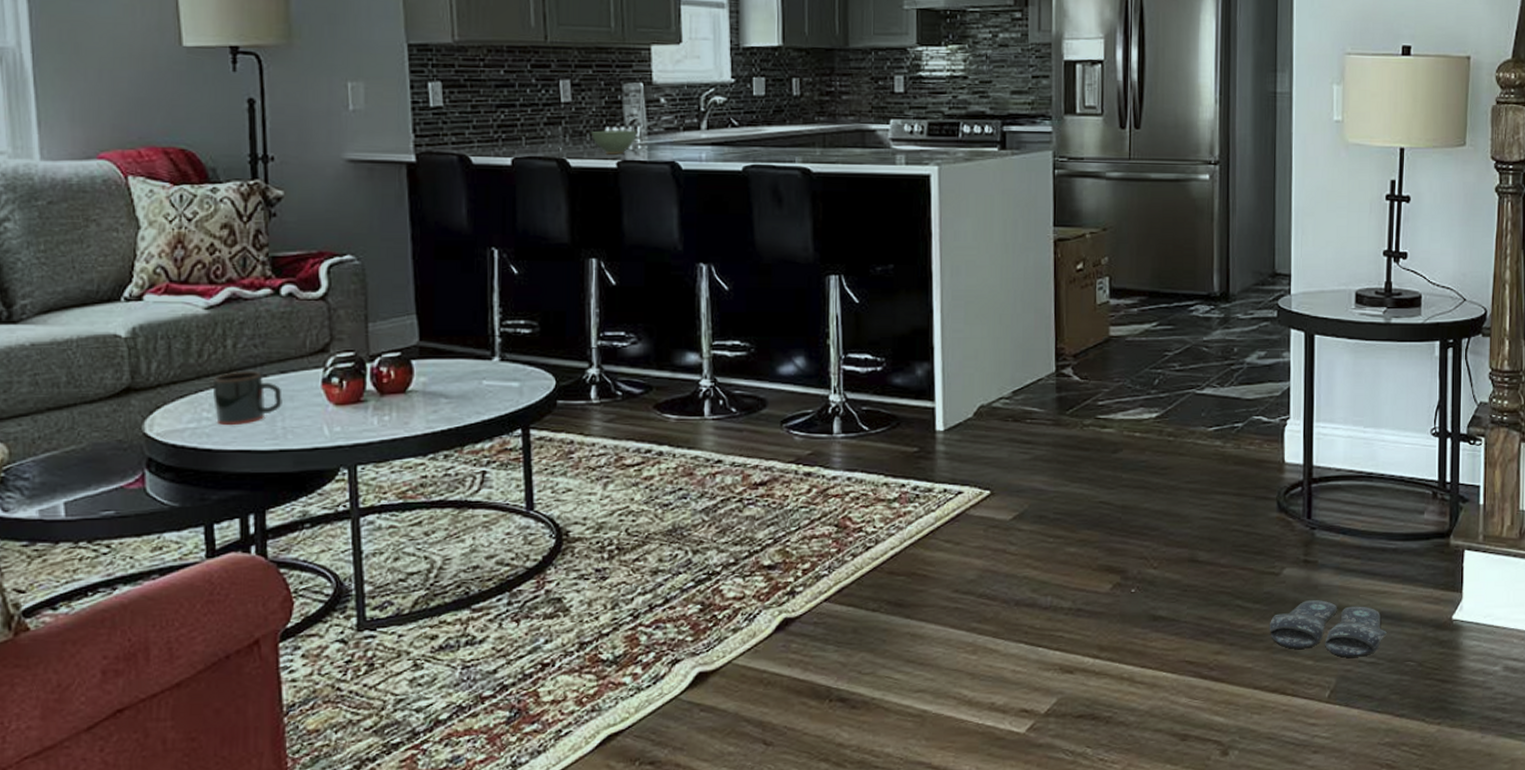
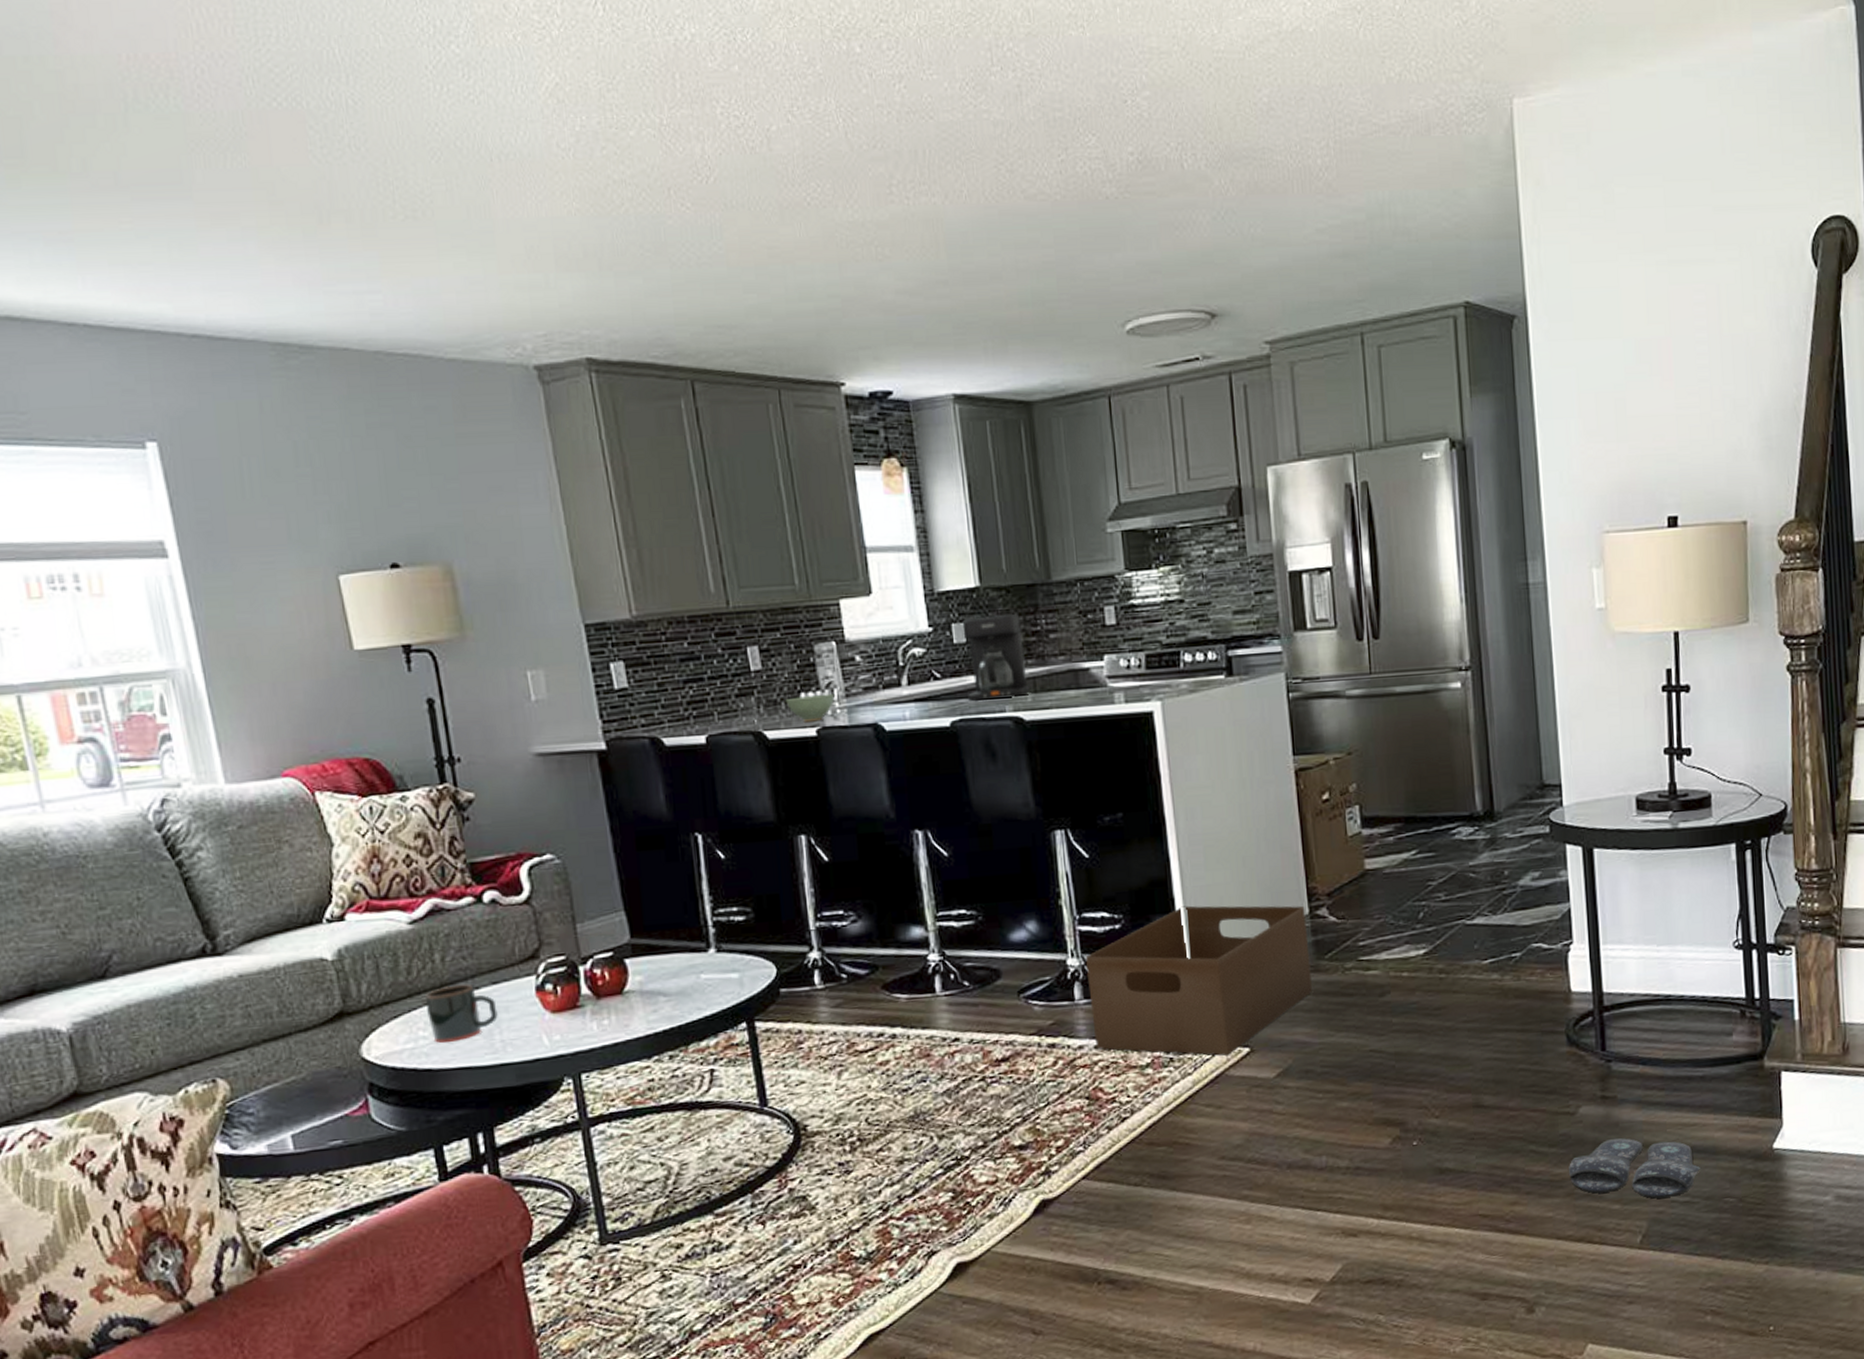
coffee maker: none [761,73,819,151] -> present [962,614,1030,702]
storage basket: none [846,355,1053,496] -> present [1085,905,1312,1056]

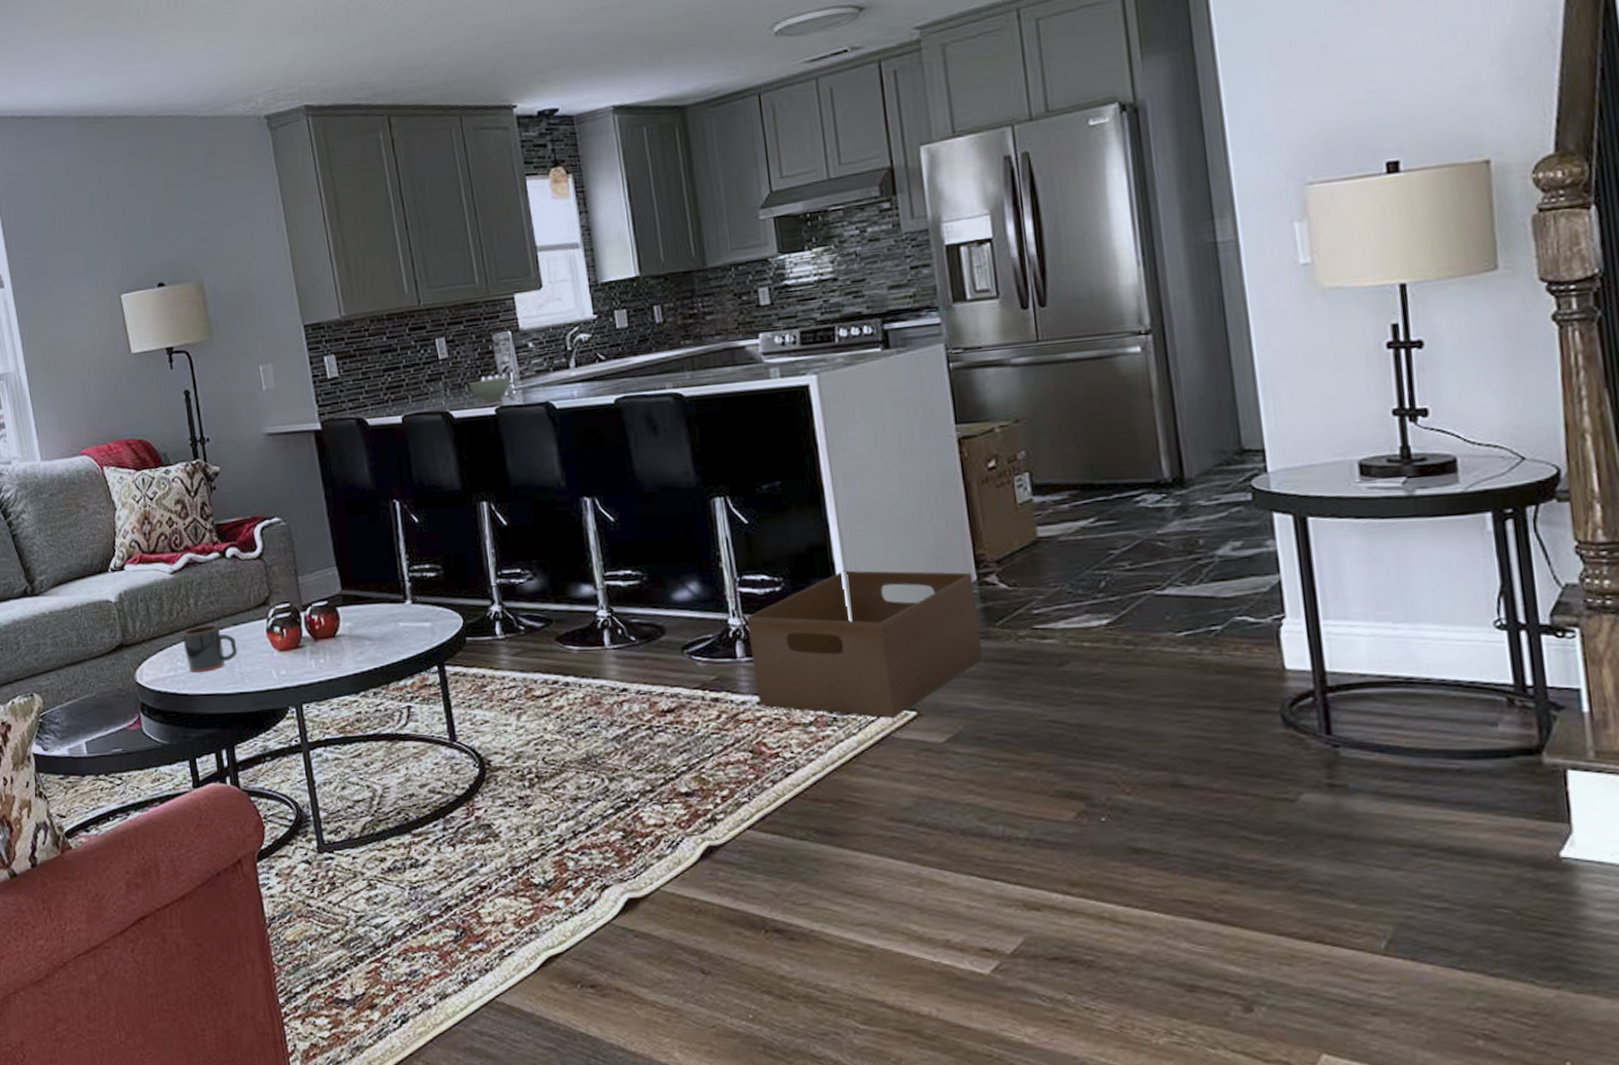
coffee maker: present [962,614,1030,702] -> none [624,299,688,381]
slippers: present [1569,1137,1702,1199] -> none [1290,830,1463,903]

